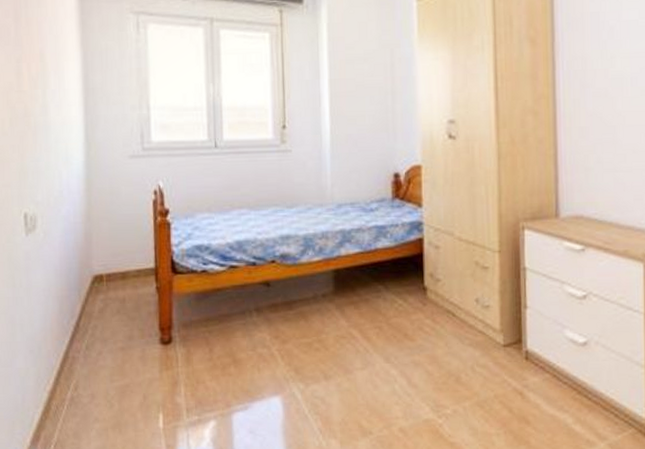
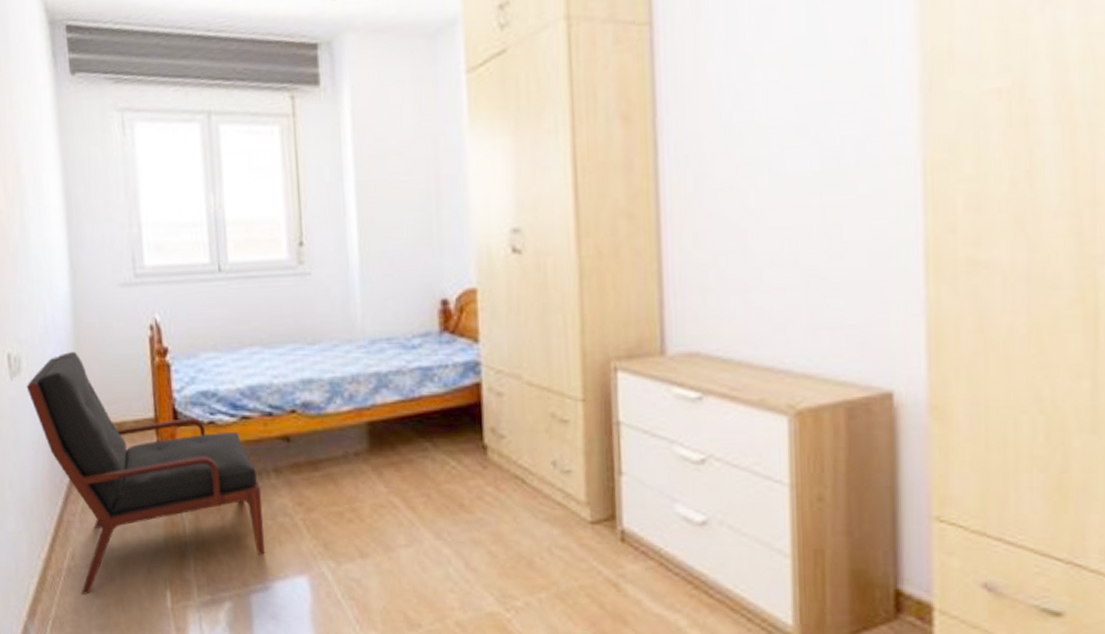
armchair: none [40,211,246,421] -> present [26,351,266,596]

